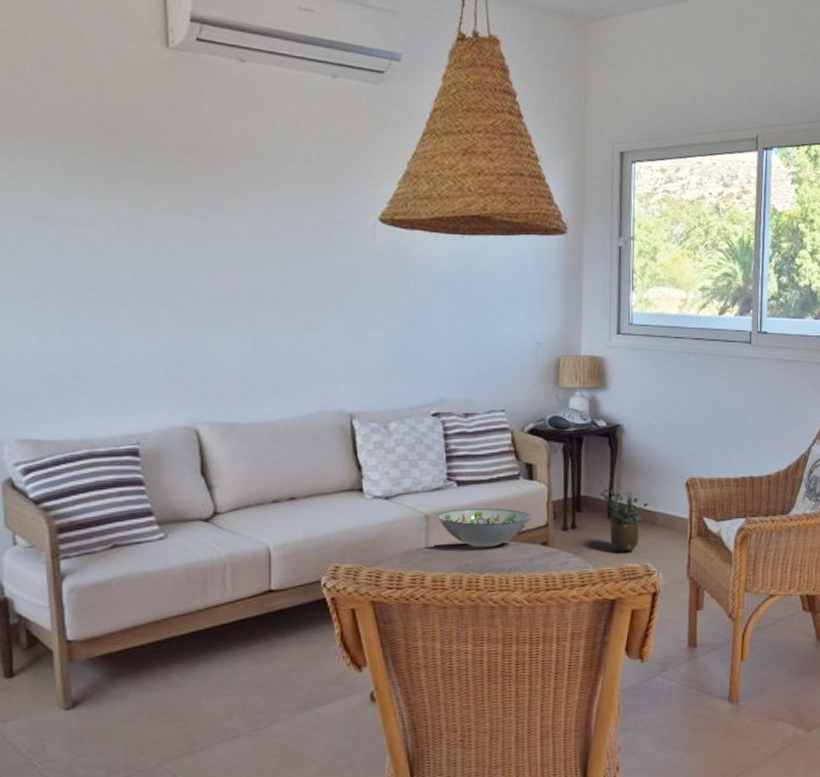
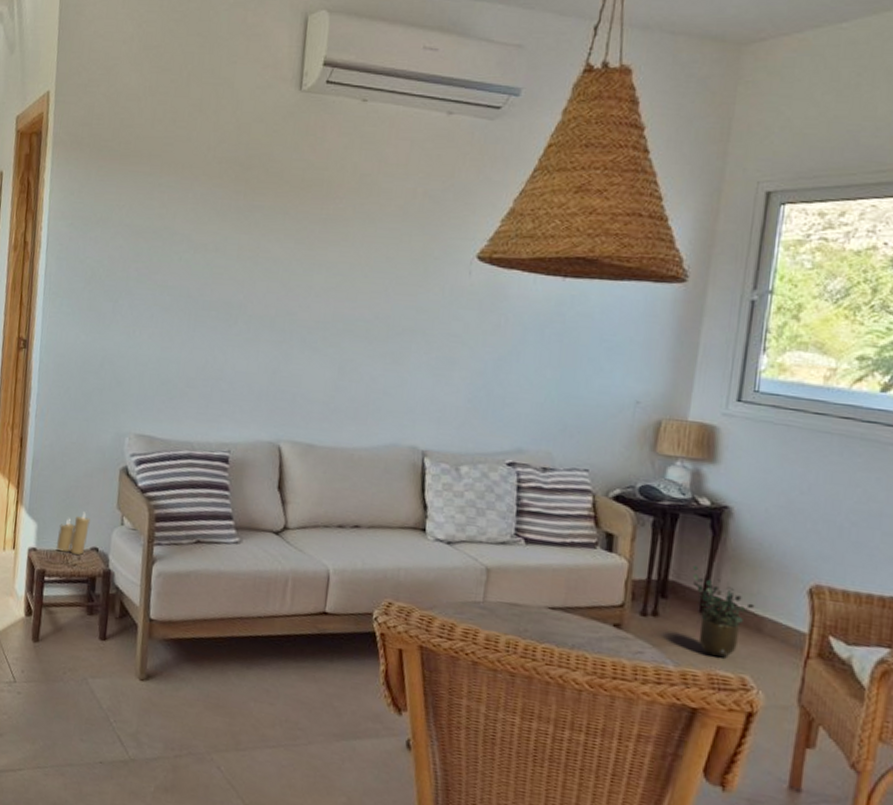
decorative bowl: present [436,508,532,548] -> none [498,567,607,617]

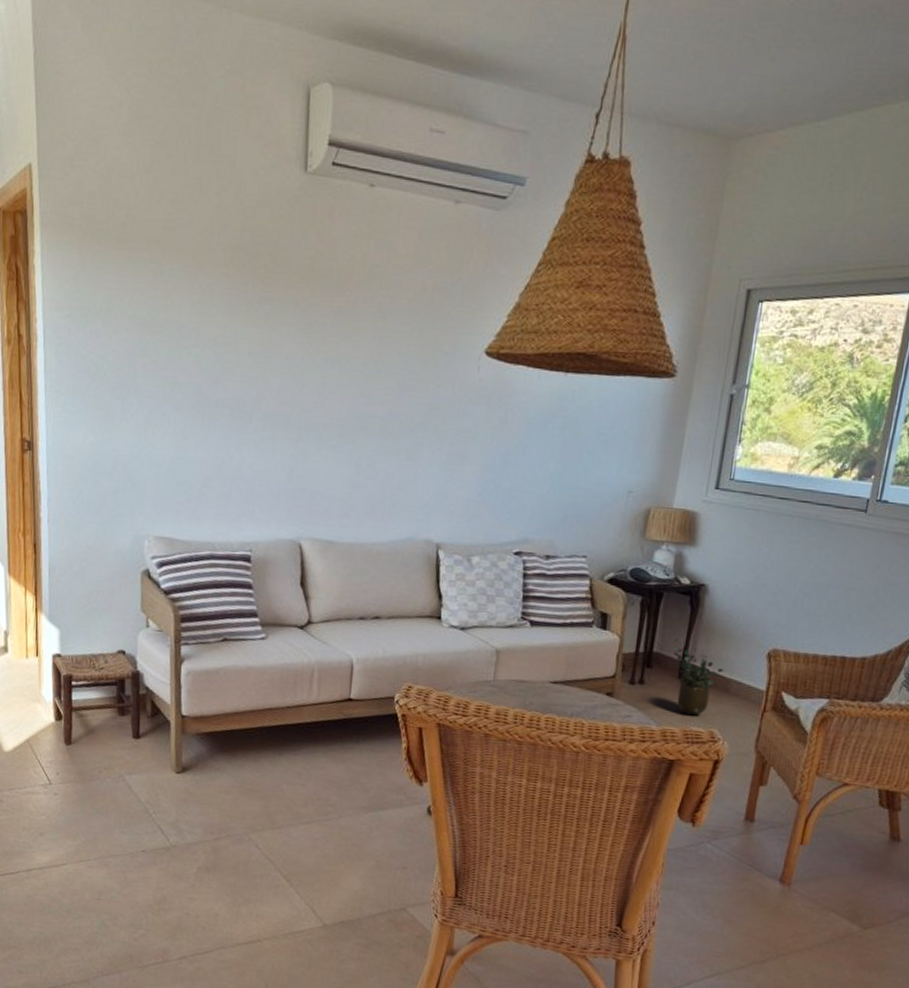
candle: present [56,512,90,556] -> none [81,616,114,660]

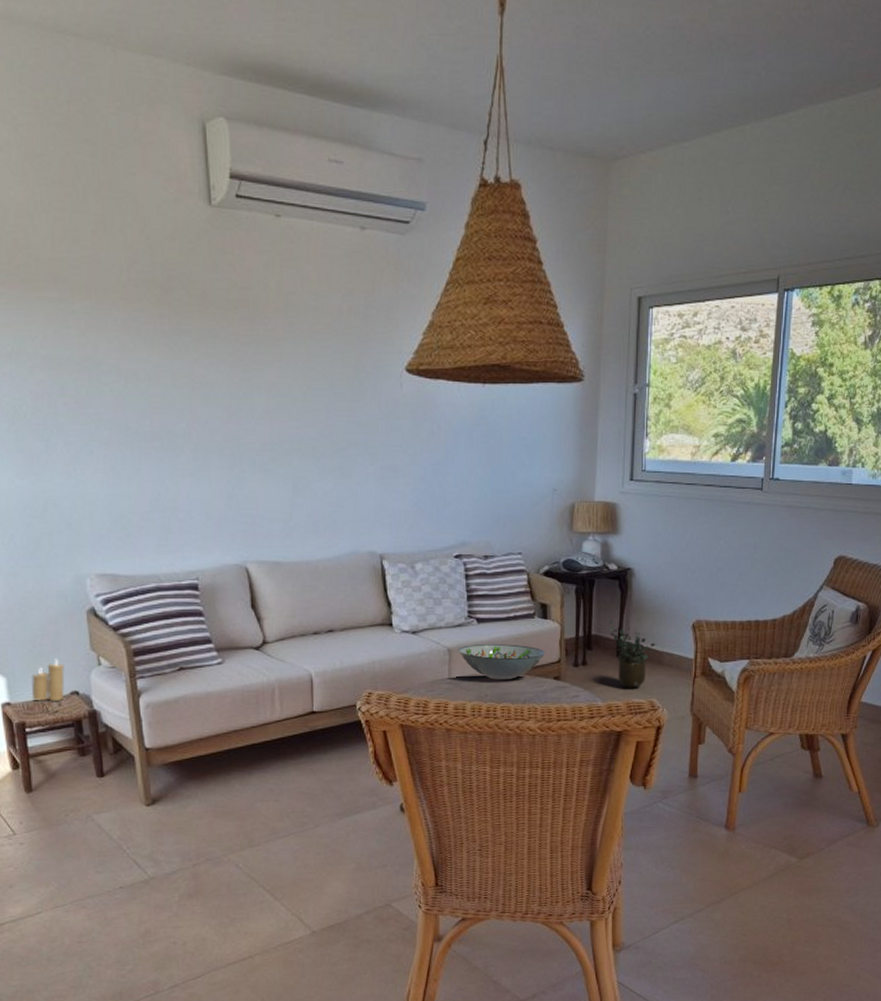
candle: none [81,616,114,660] -> present [31,658,65,702]
decorative bowl: none [507,648,601,690] -> present [458,644,546,681]

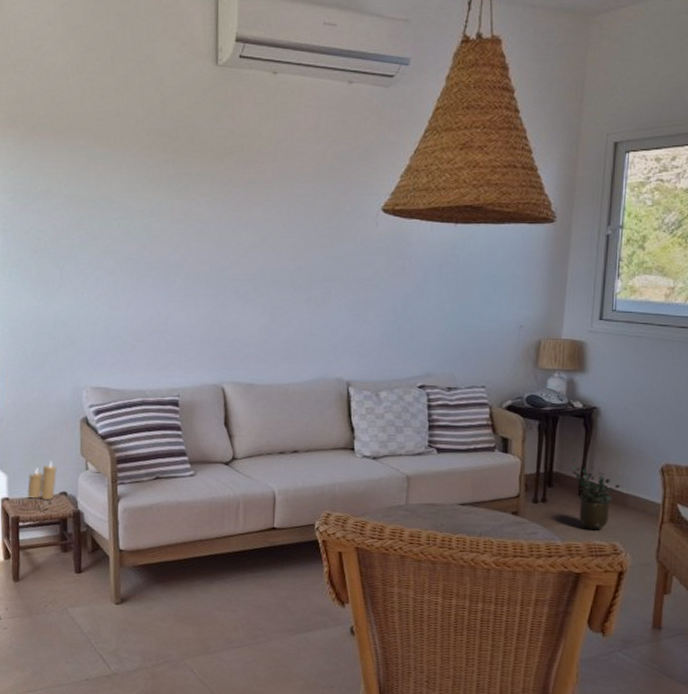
decorative bowl: present [458,644,546,681] -> none [417,474,505,512]

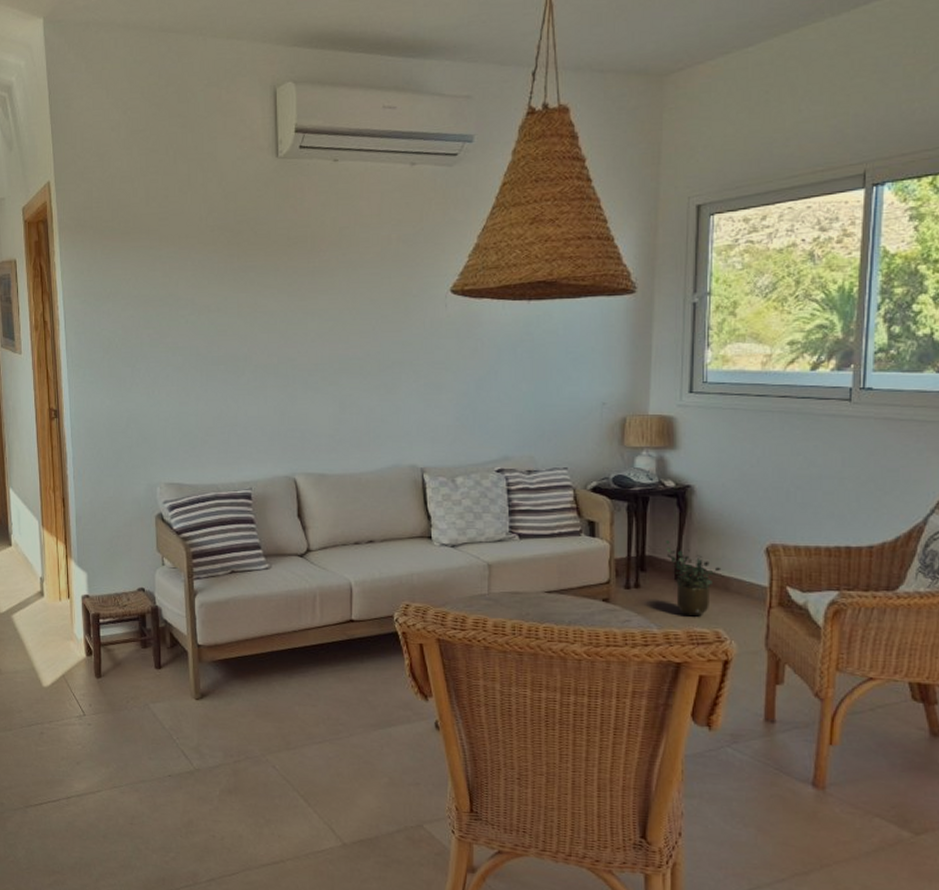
candle: present [27,461,57,501] -> none [106,558,134,597]

